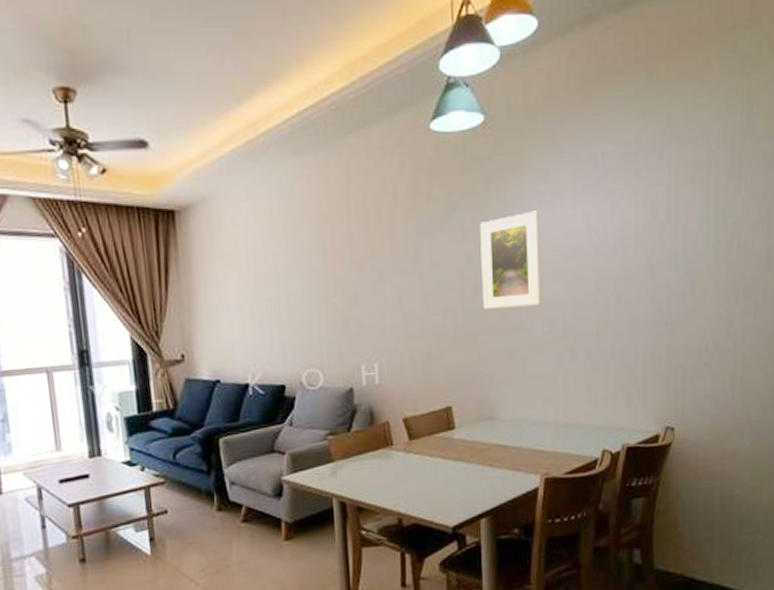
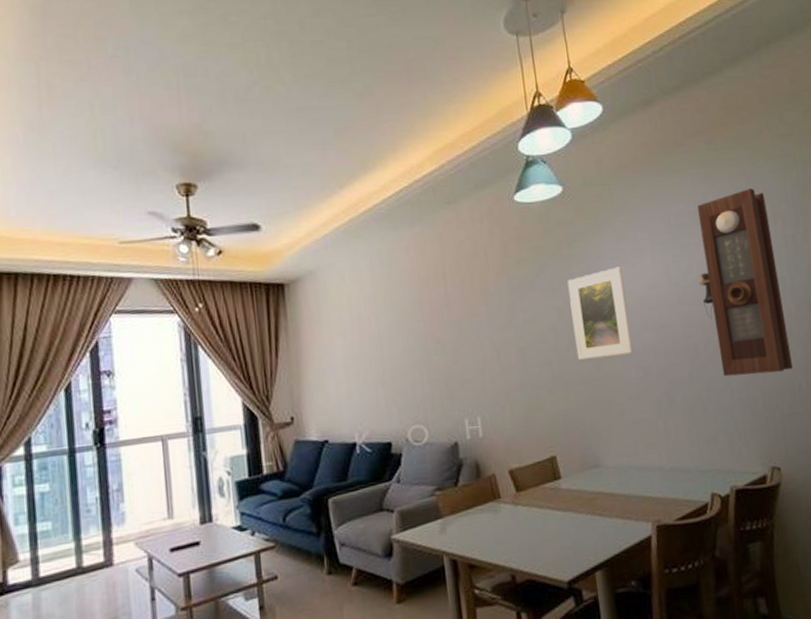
pendulum clock: none [618,129,703,334] -> present [697,188,793,377]

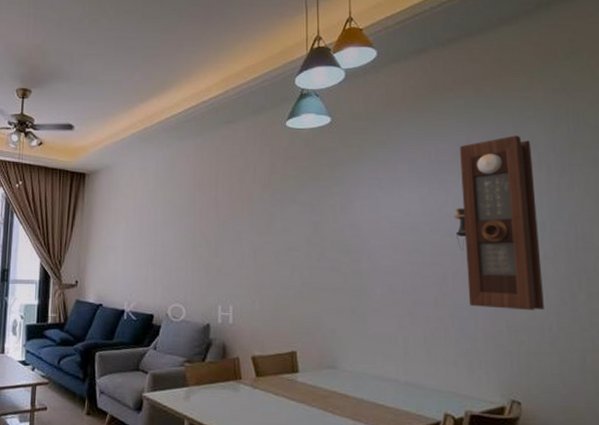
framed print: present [567,266,633,360] -> none [326,192,381,272]

